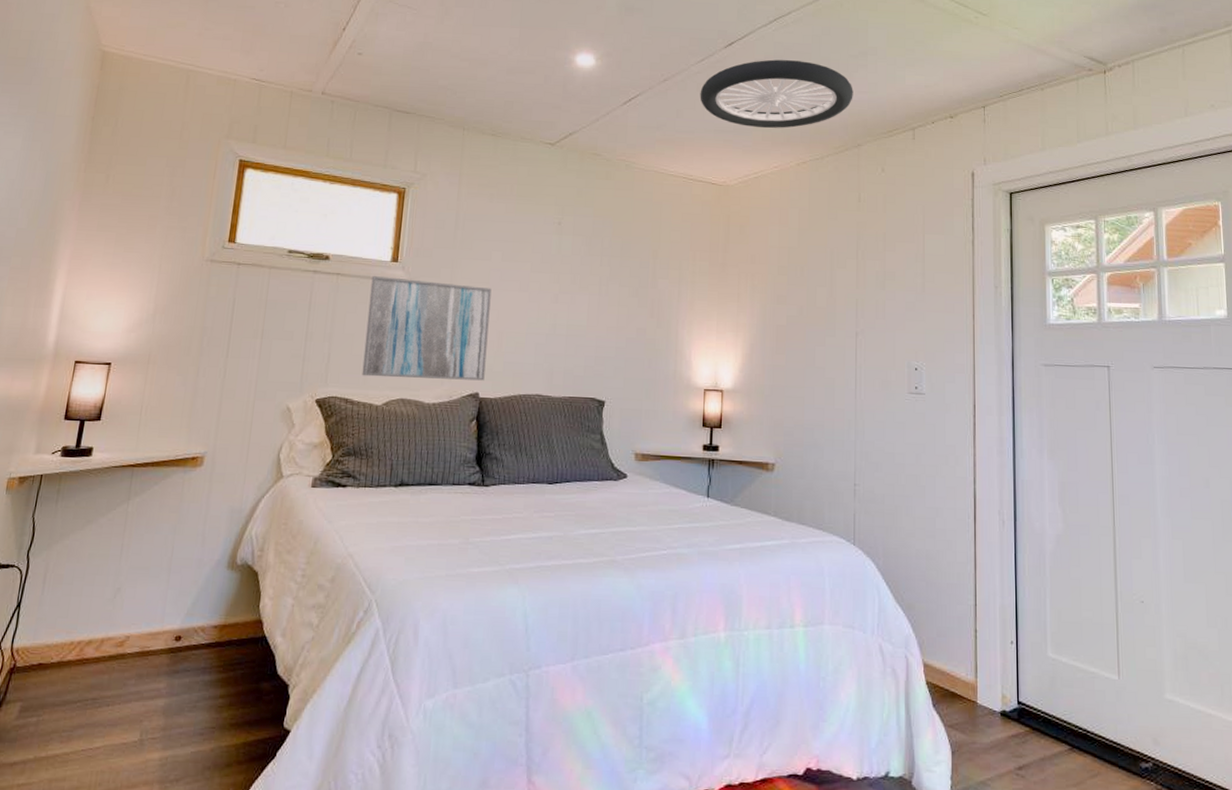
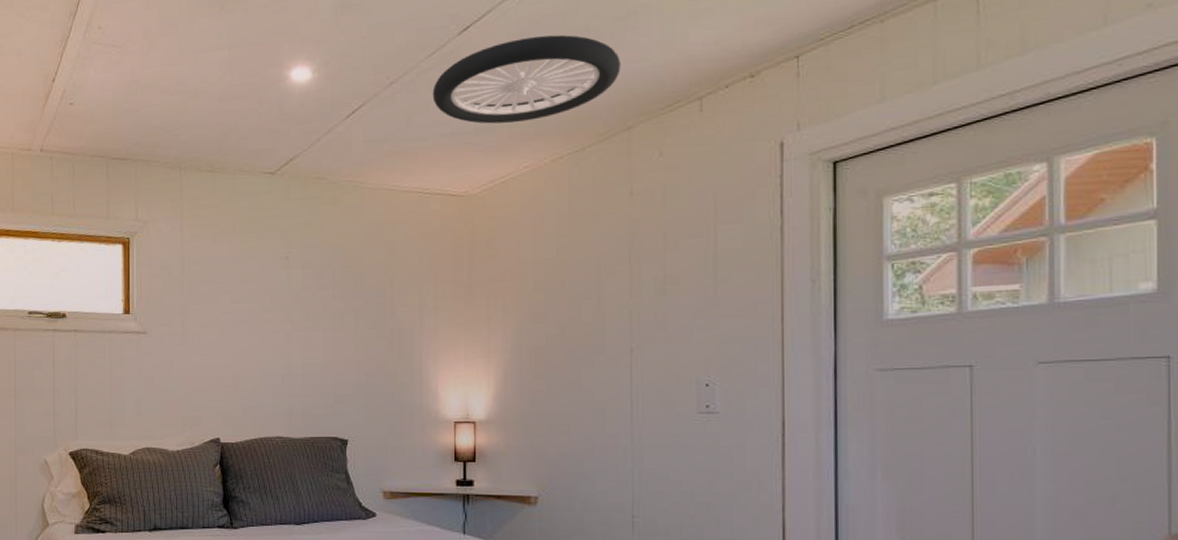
wall art: present [362,276,492,381] -> none [107,329,224,428]

